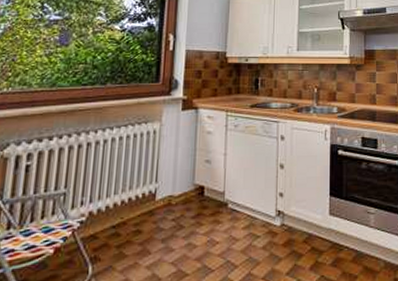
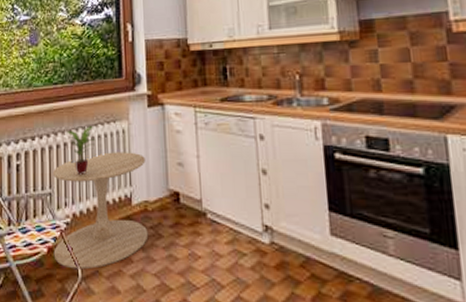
side table: none [61,151,174,267] -> present [53,152,149,270]
potted plant: none [90,127,124,173] -> present [65,126,96,175]

